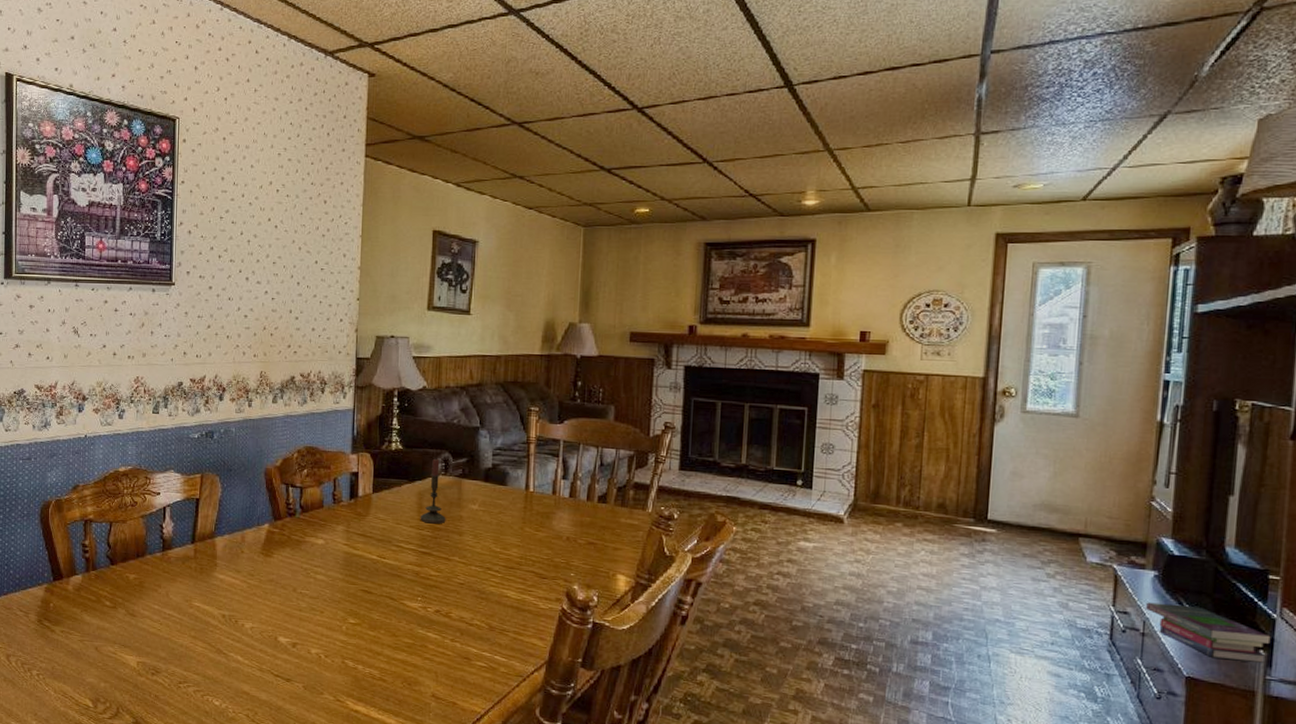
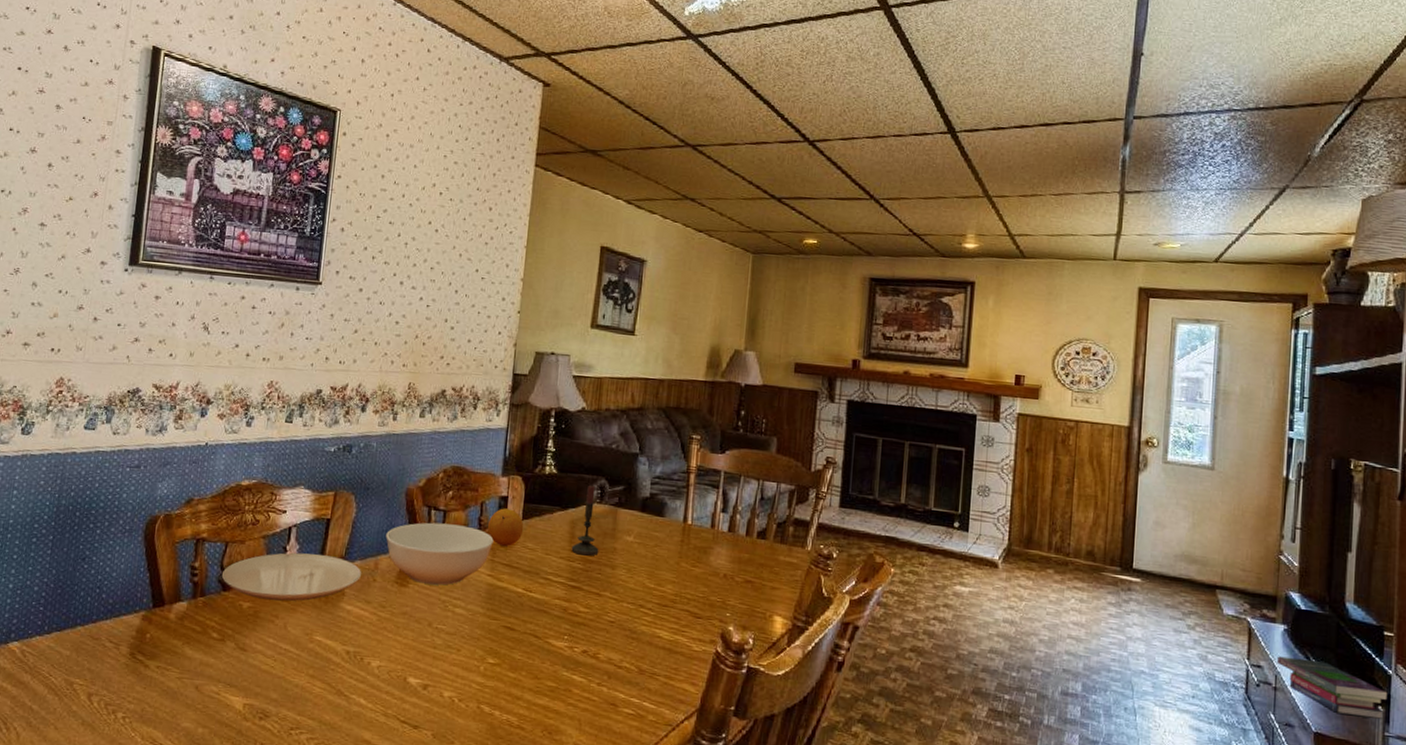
plate: none [109,529,230,573] -> present [221,552,361,602]
bowl: none [250,498,348,555] -> present [386,522,494,586]
fruit: none [341,483,375,518] -> present [487,508,524,546]

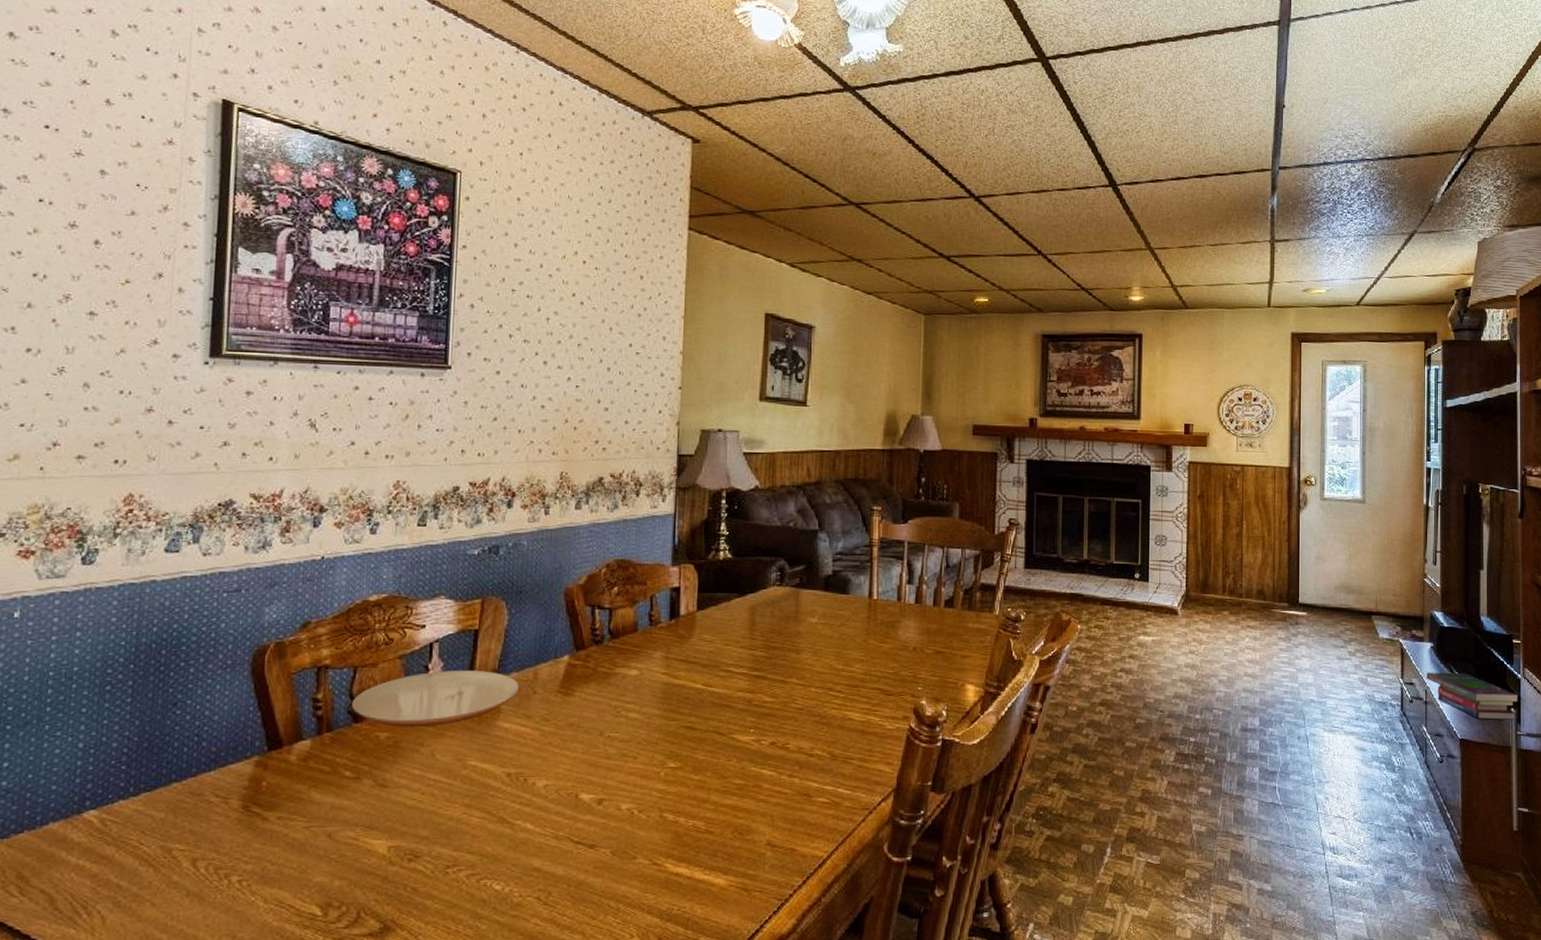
bowl: present [386,522,494,586] -> none [545,623,667,690]
fruit: present [487,508,524,546] -> none [659,600,700,640]
candle: present [571,485,599,556] -> none [752,567,782,642]

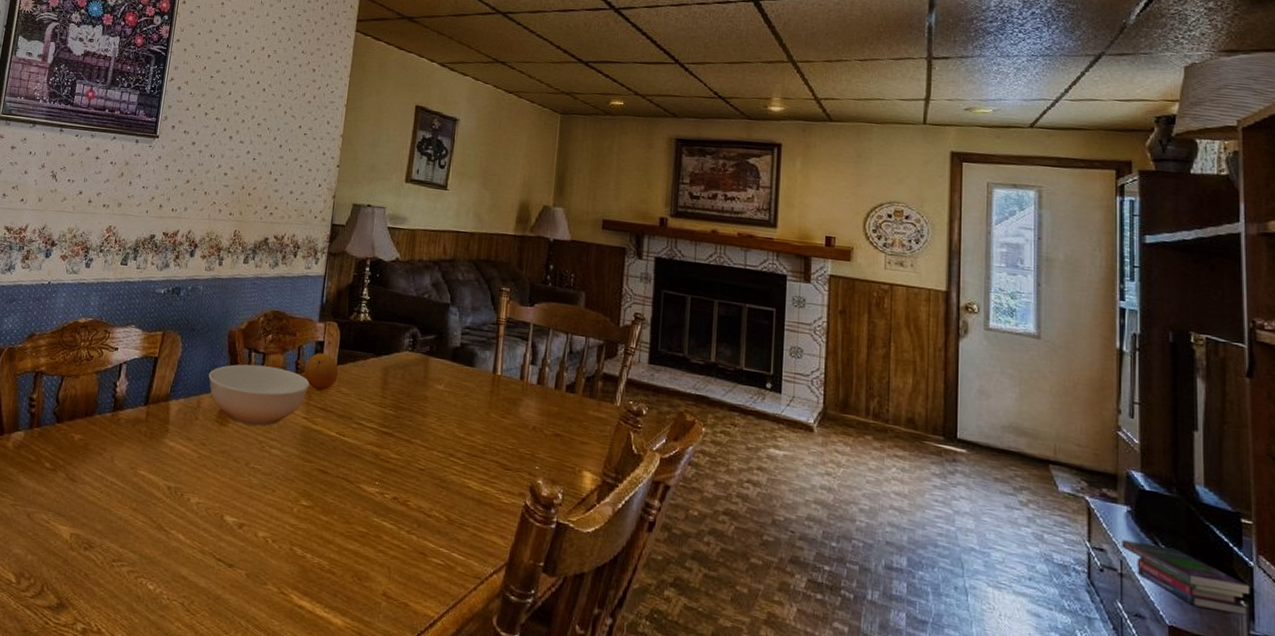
plate: present [351,671,519,726] -> none [56,388,185,436]
bowl: none [545,623,667,690] -> present [208,364,310,426]
fruit: none [659,600,700,640] -> present [303,353,339,390]

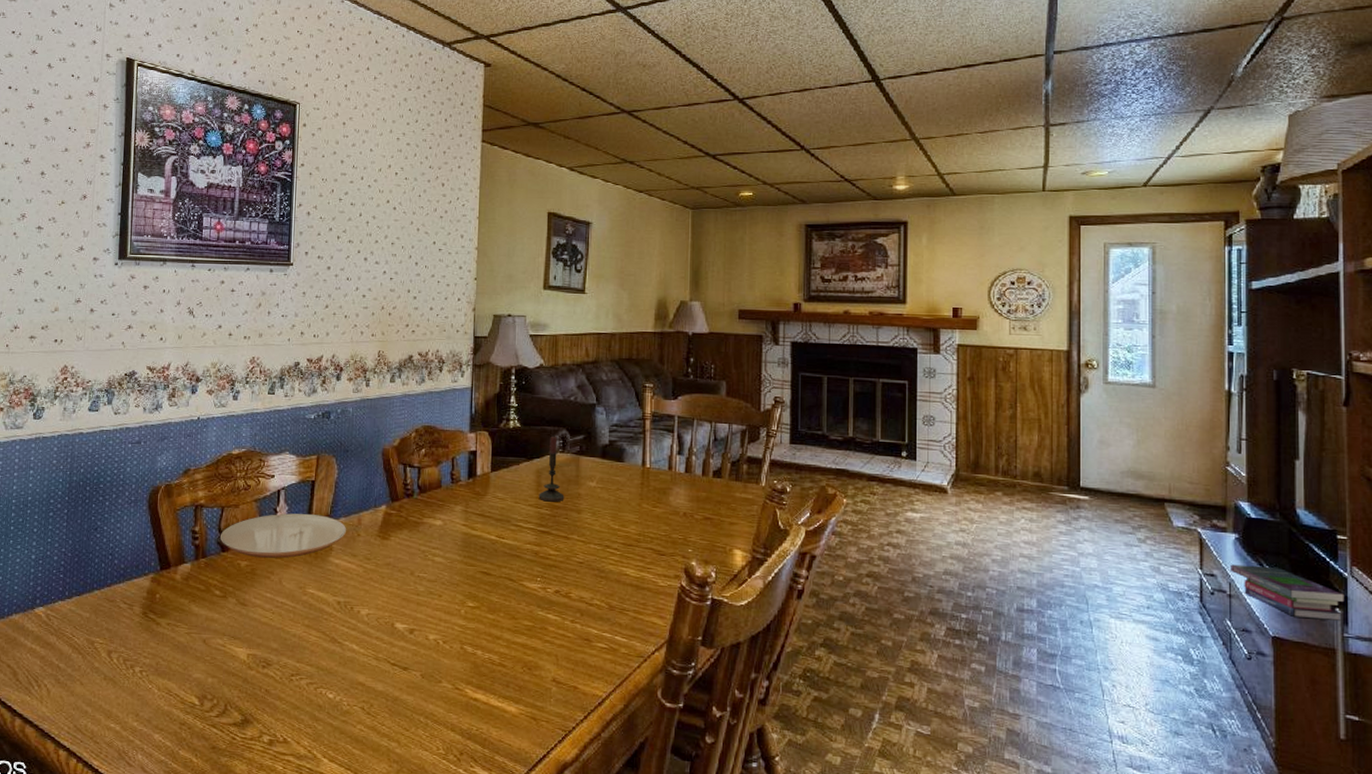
plate: none [56,388,185,436] -> present [220,513,346,559]
bowl: present [208,364,310,426] -> none [366,479,466,537]
fruit: present [303,353,339,390] -> none [459,462,493,497]
candle: none [383,333,411,403] -> present [538,436,565,502]

